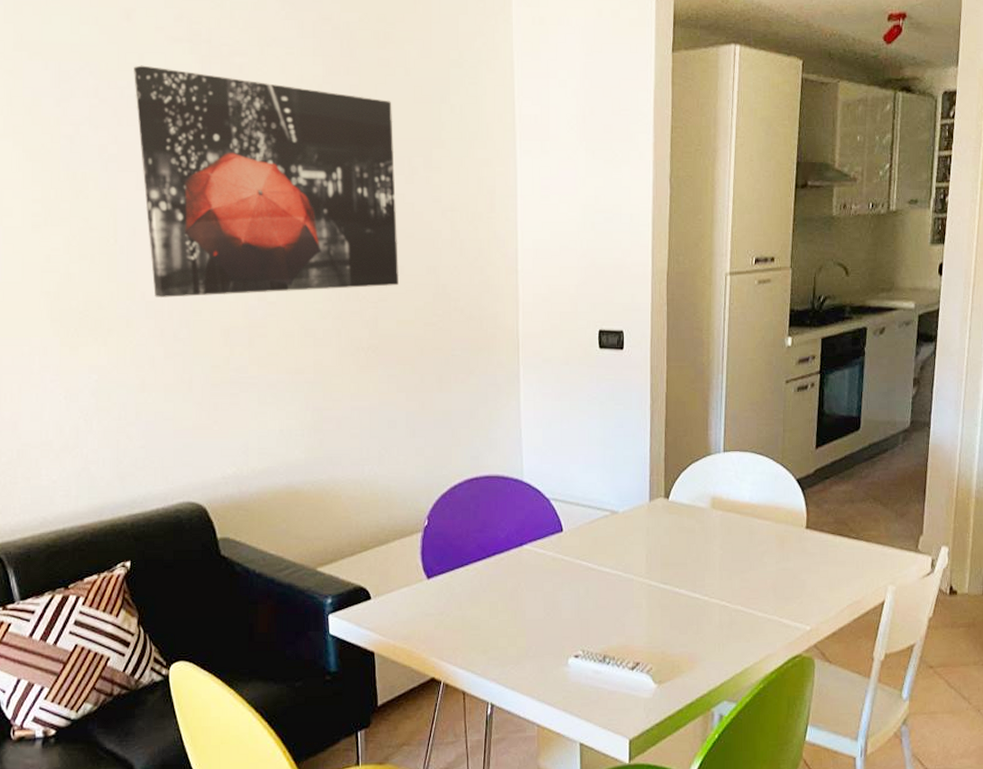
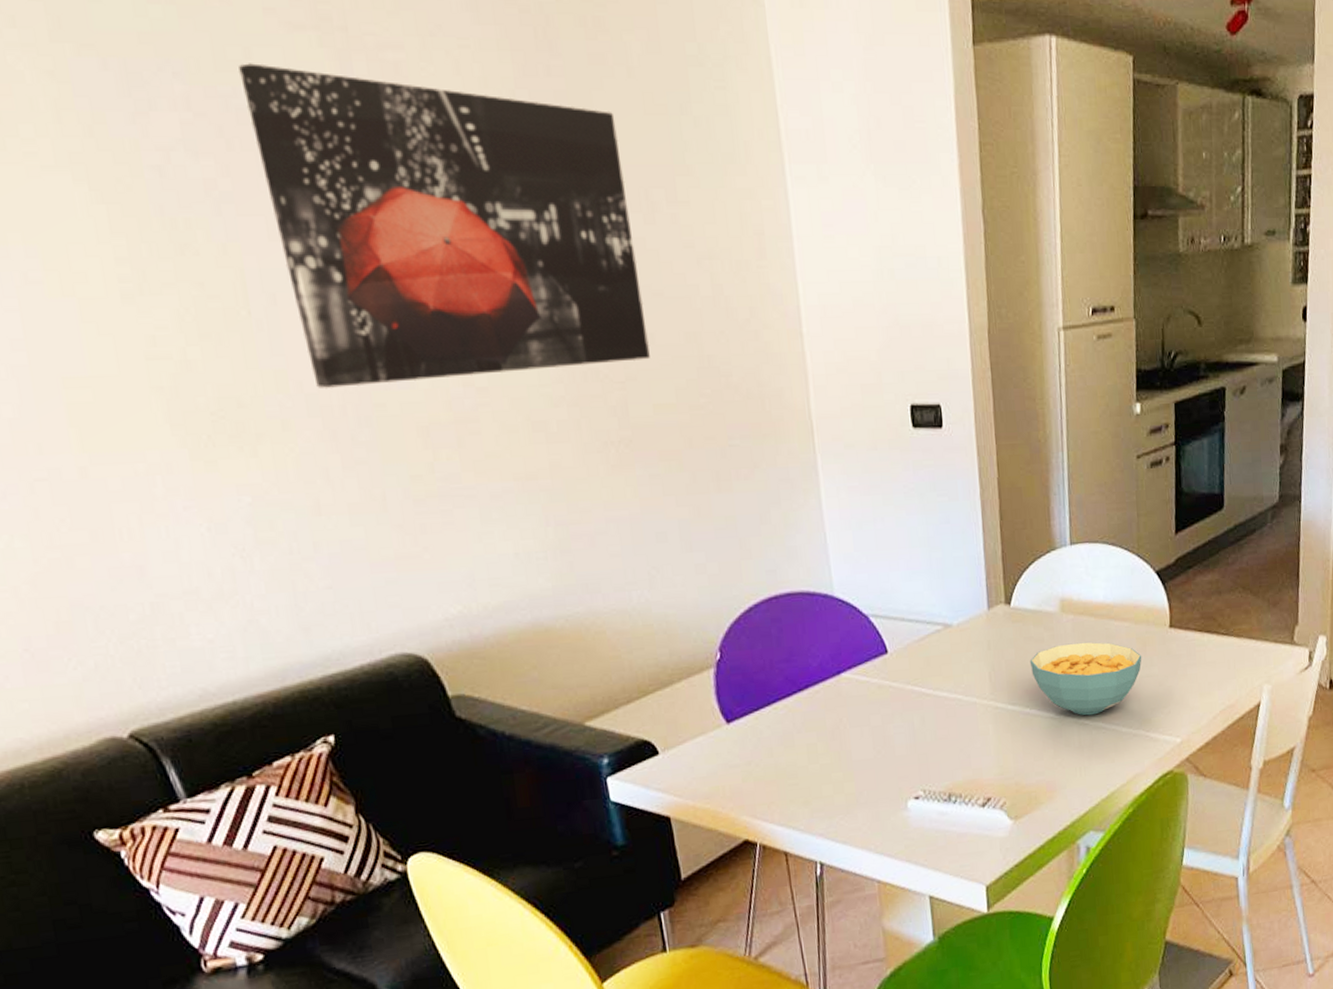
cereal bowl: none [681,535,780,599] -> present [1029,642,1142,716]

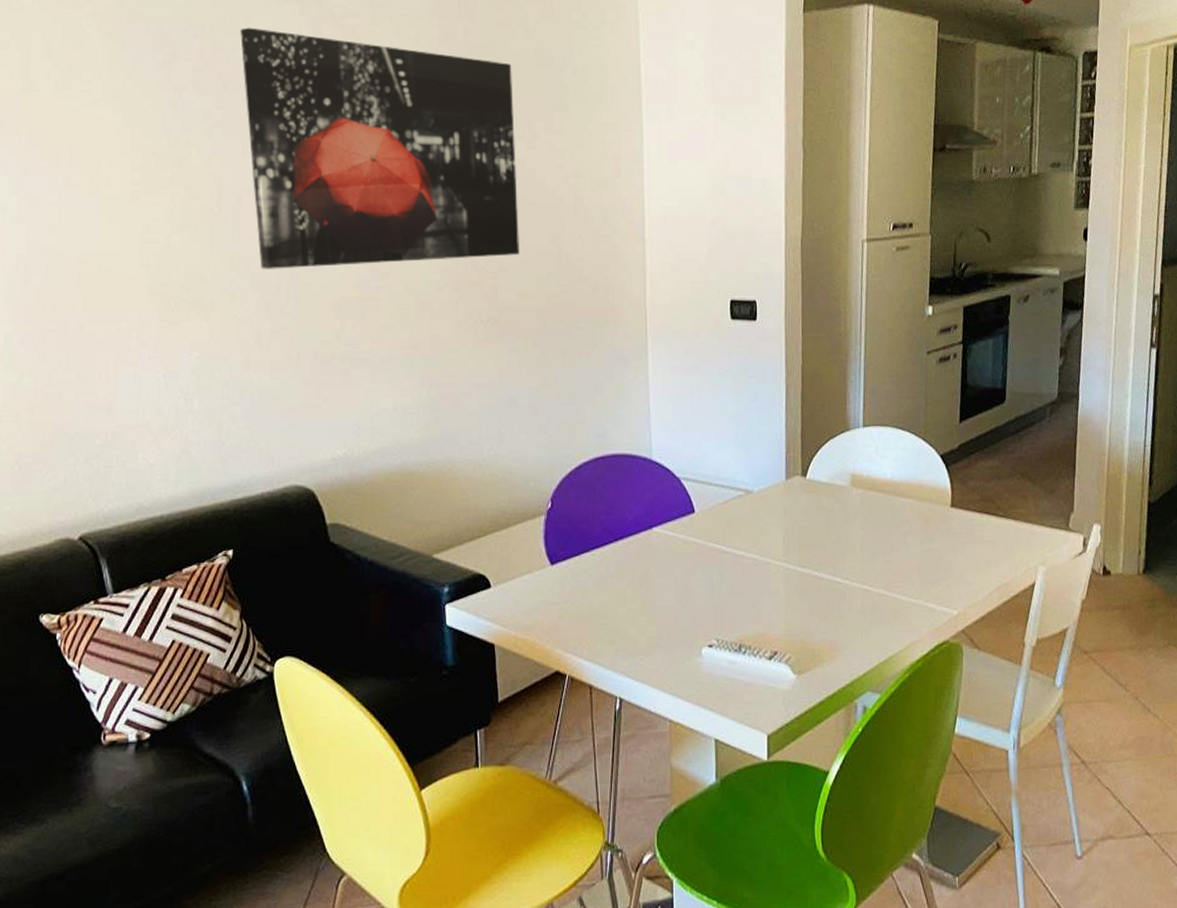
cereal bowl: present [1029,642,1142,716] -> none [820,515,924,583]

